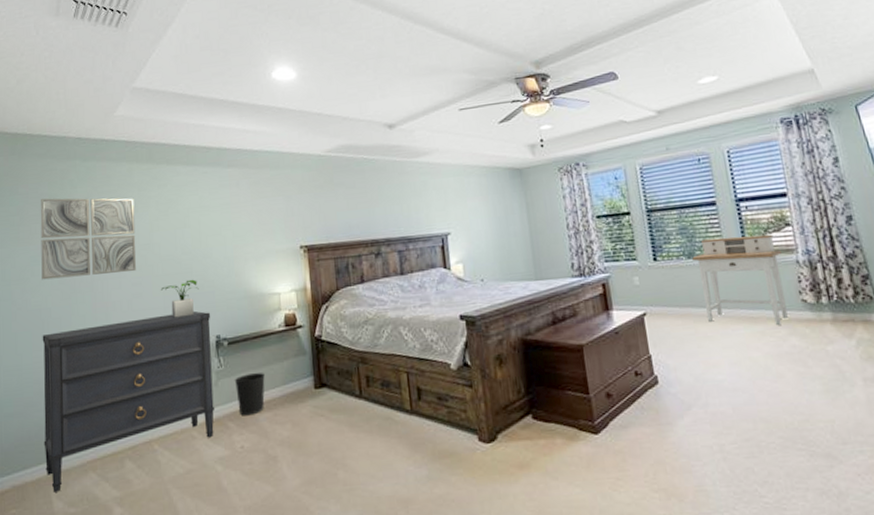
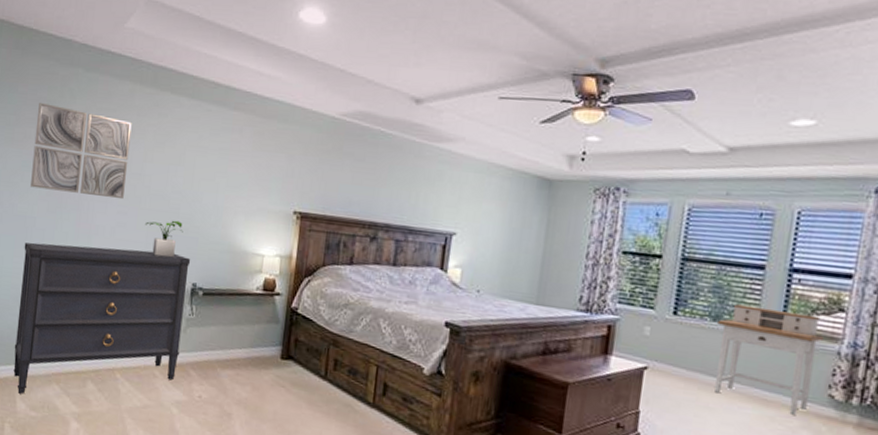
wastebasket: present [234,373,265,416] -> none [202,328,234,370]

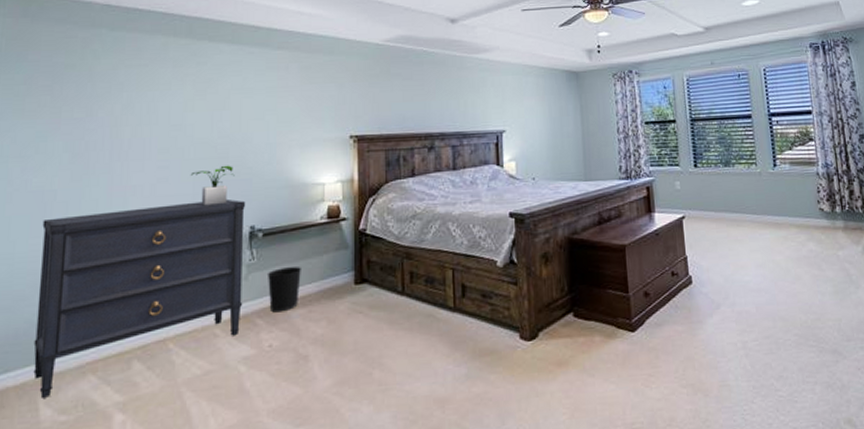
wall art: present [30,103,132,200] -> none [48,68,167,158]
wastebasket: none [202,328,234,370] -> present [266,267,301,313]
desk: present [714,304,823,415] -> none [728,147,807,231]

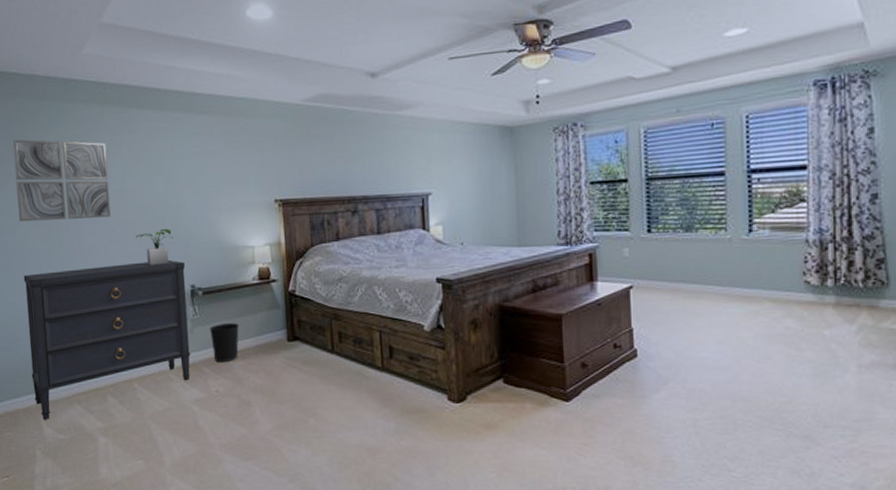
wall art: none [48,68,167,158] -> present [13,139,111,222]

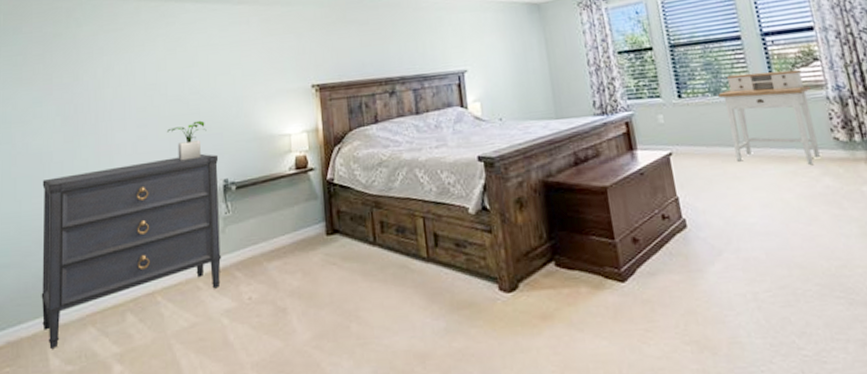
wall art: present [13,139,111,222] -> none [44,36,142,122]
wastebasket: present [209,323,239,363] -> none [242,218,275,265]
desk: none [690,210,790,306] -> present [718,69,820,165]

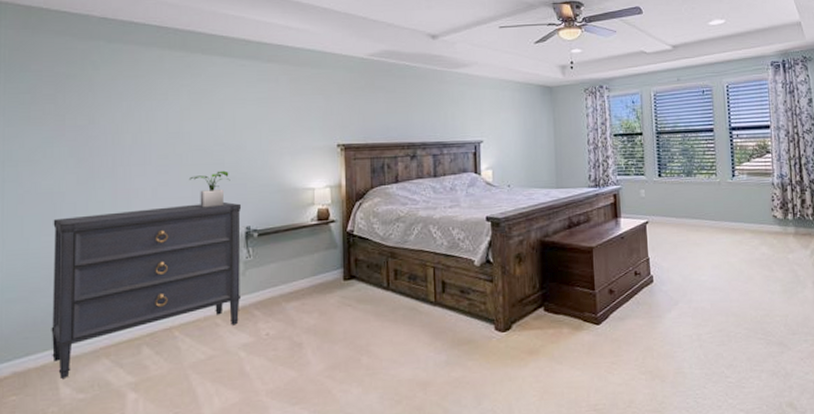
desk: present [718,69,820,165] -> none [690,159,761,236]

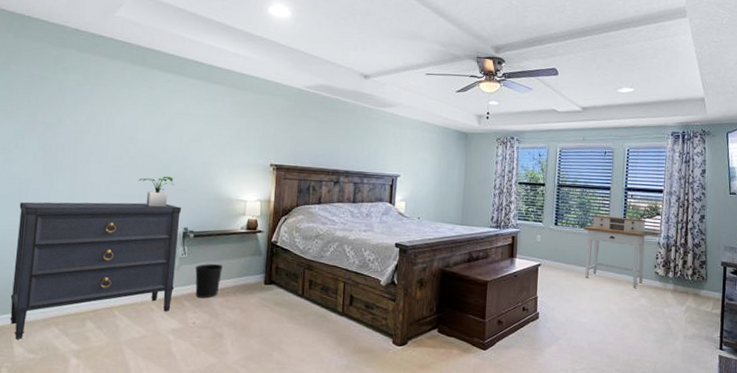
wastebasket: none [262,264,294,305] -> present [195,264,223,299]
desk: none [690,159,761,236] -> present [584,215,649,288]

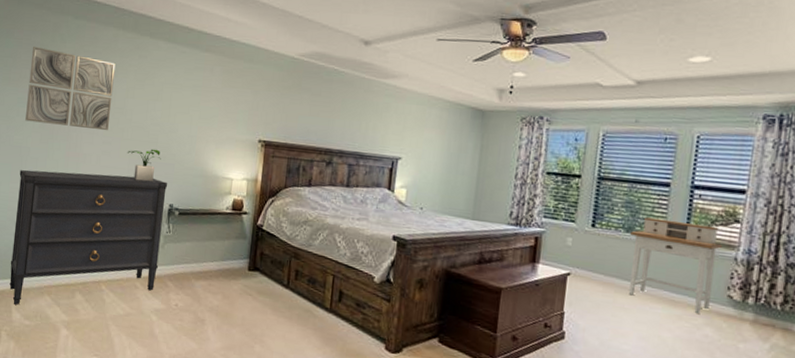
wall art: none [25,79,124,161] -> present [25,47,116,131]
wastebasket: present [195,264,223,299] -> none [178,244,206,281]

